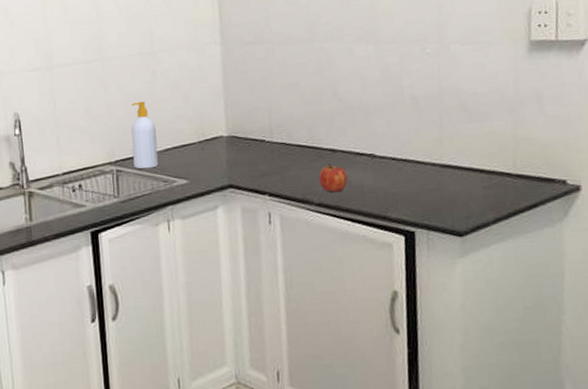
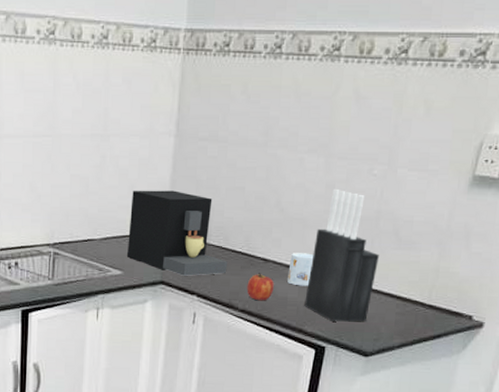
soap bottle: present [131,101,159,169] -> none [71,185,98,255]
coffee maker: none [187,95,296,177] -> present [127,190,228,276]
mug: none [358,138,384,172] -> present [287,253,314,286]
knife block: none [380,72,453,204] -> present [304,188,379,322]

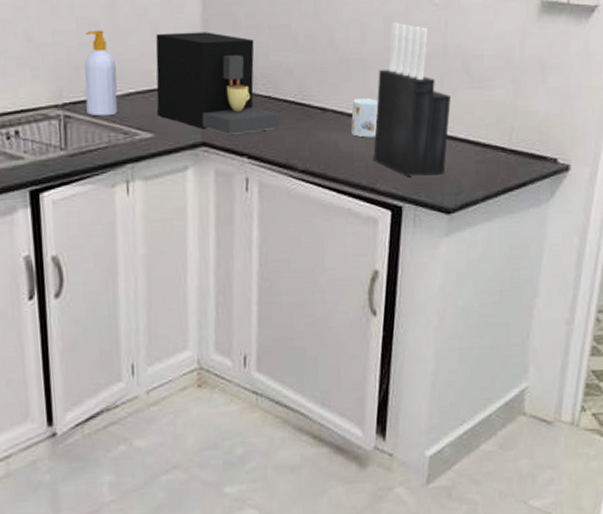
soap bottle: none [71,185,98,255] -> present [84,30,118,117]
fruit: present [247,273,274,301] -> none [305,125,337,158]

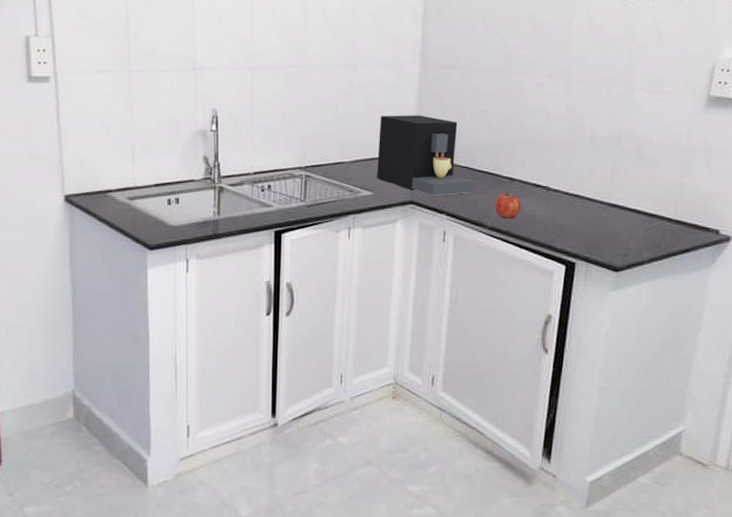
soap bottle: present [84,30,118,117] -> none [323,111,347,177]
fruit: none [305,125,337,158] -> present [495,192,521,219]
mug: present [351,98,379,138] -> none [534,172,559,204]
knife block: present [373,22,451,176] -> none [552,110,623,238]

